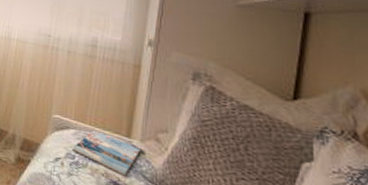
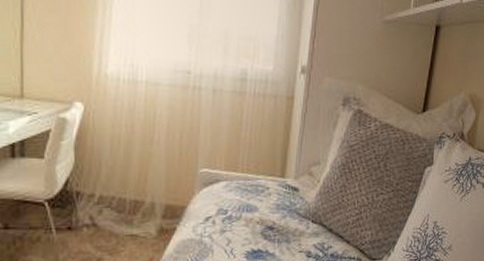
magazine: present [72,129,140,175] -> none [224,176,294,217]

